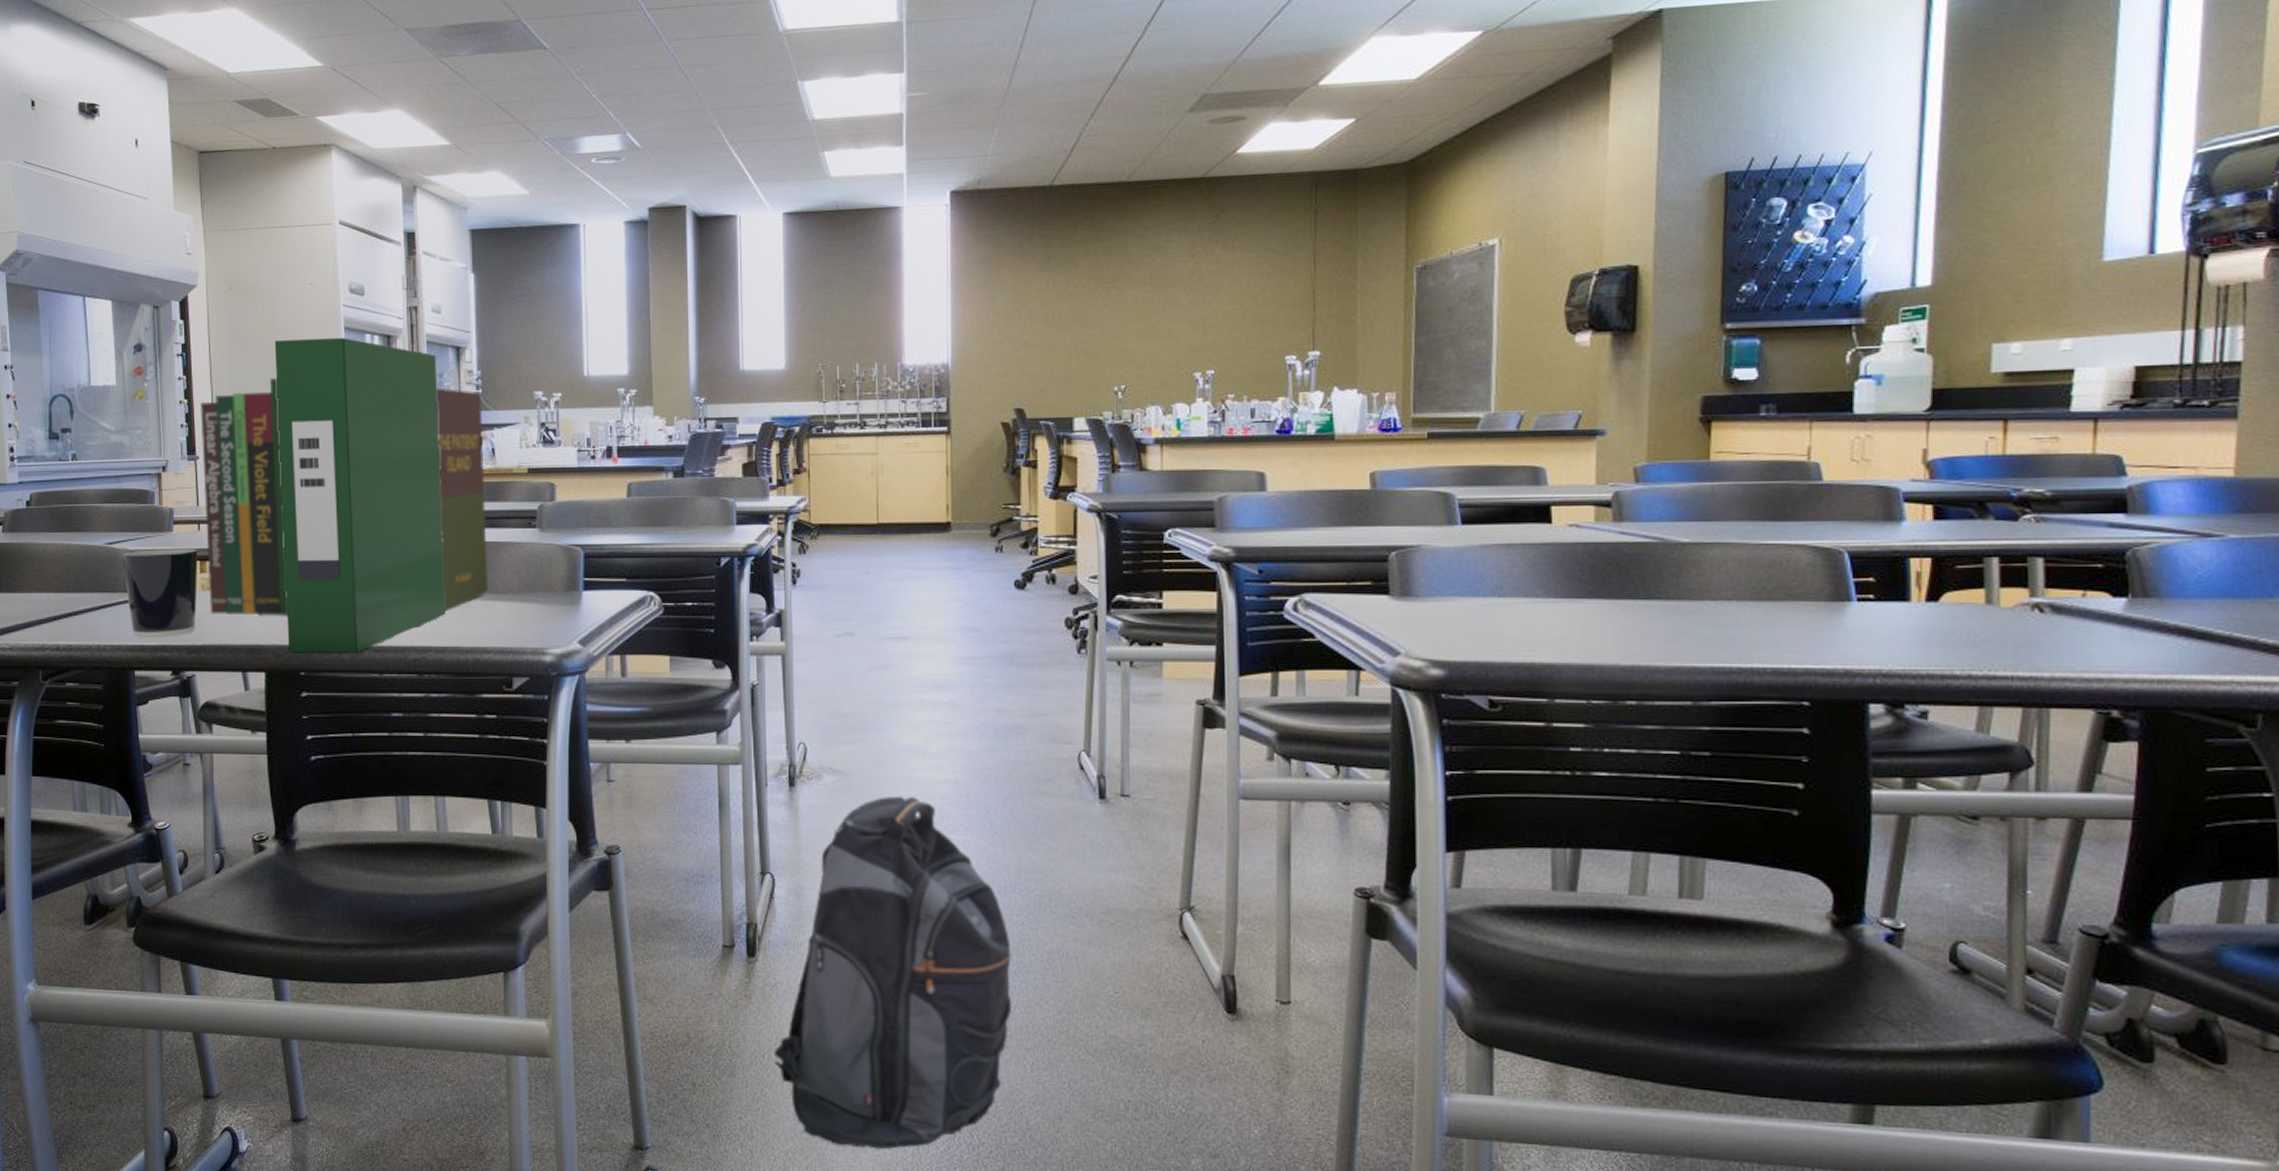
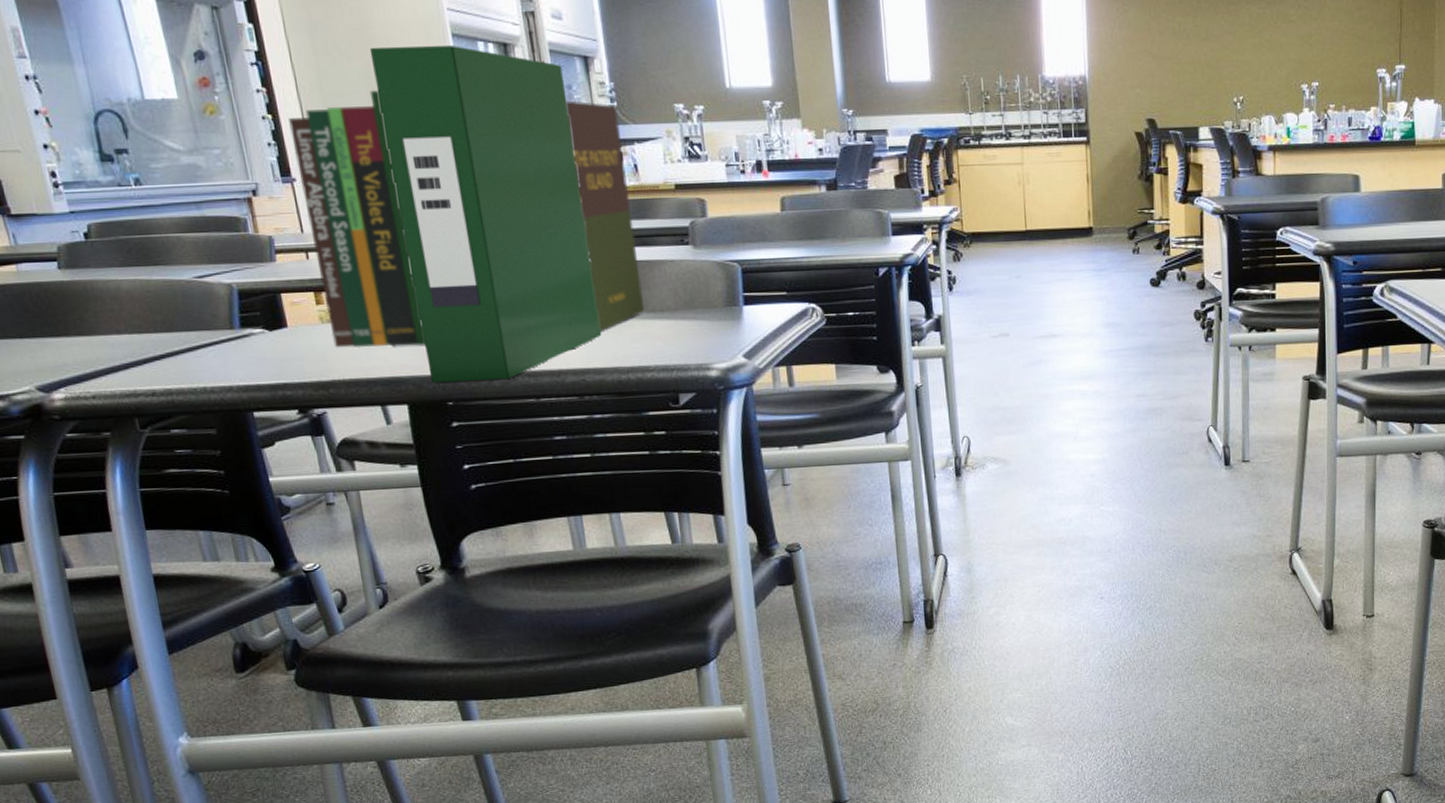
mug: present [122,549,198,639] -> none [217,279,319,378]
backpack: present [774,795,1012,1150] -> none [955,476,1156,775]

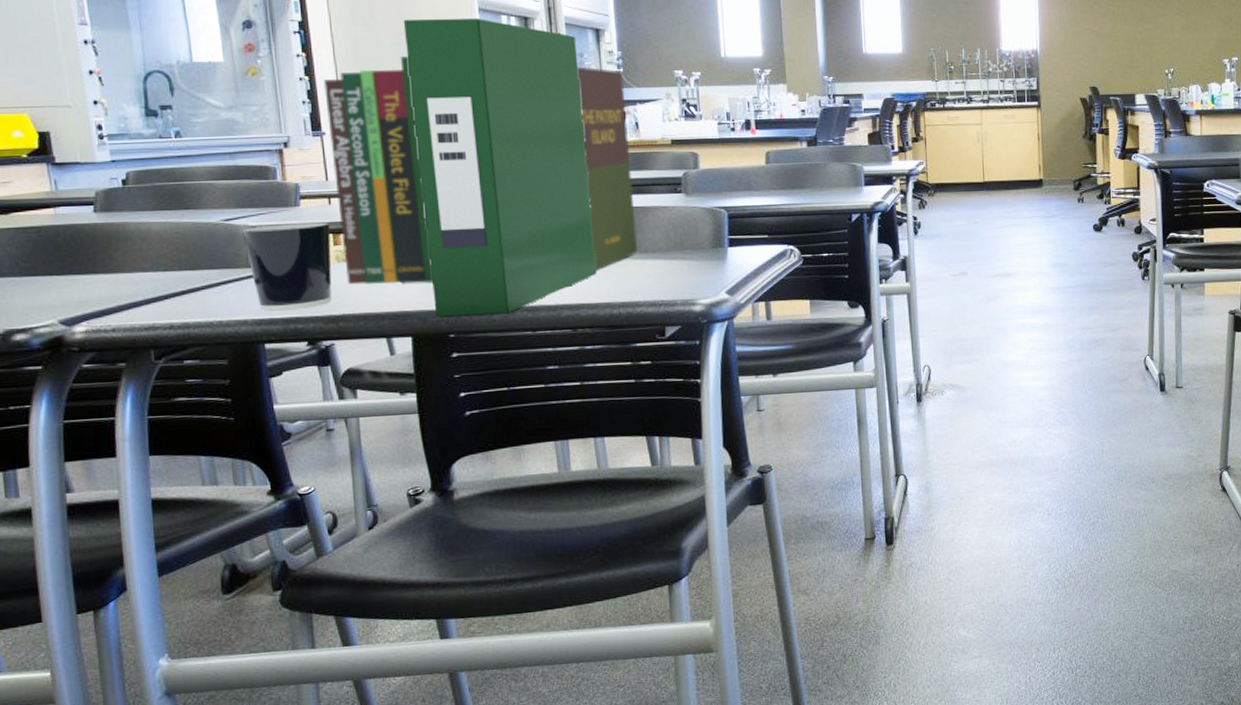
mug: none [217,279,319,378] -> present [242,222,332,312]

